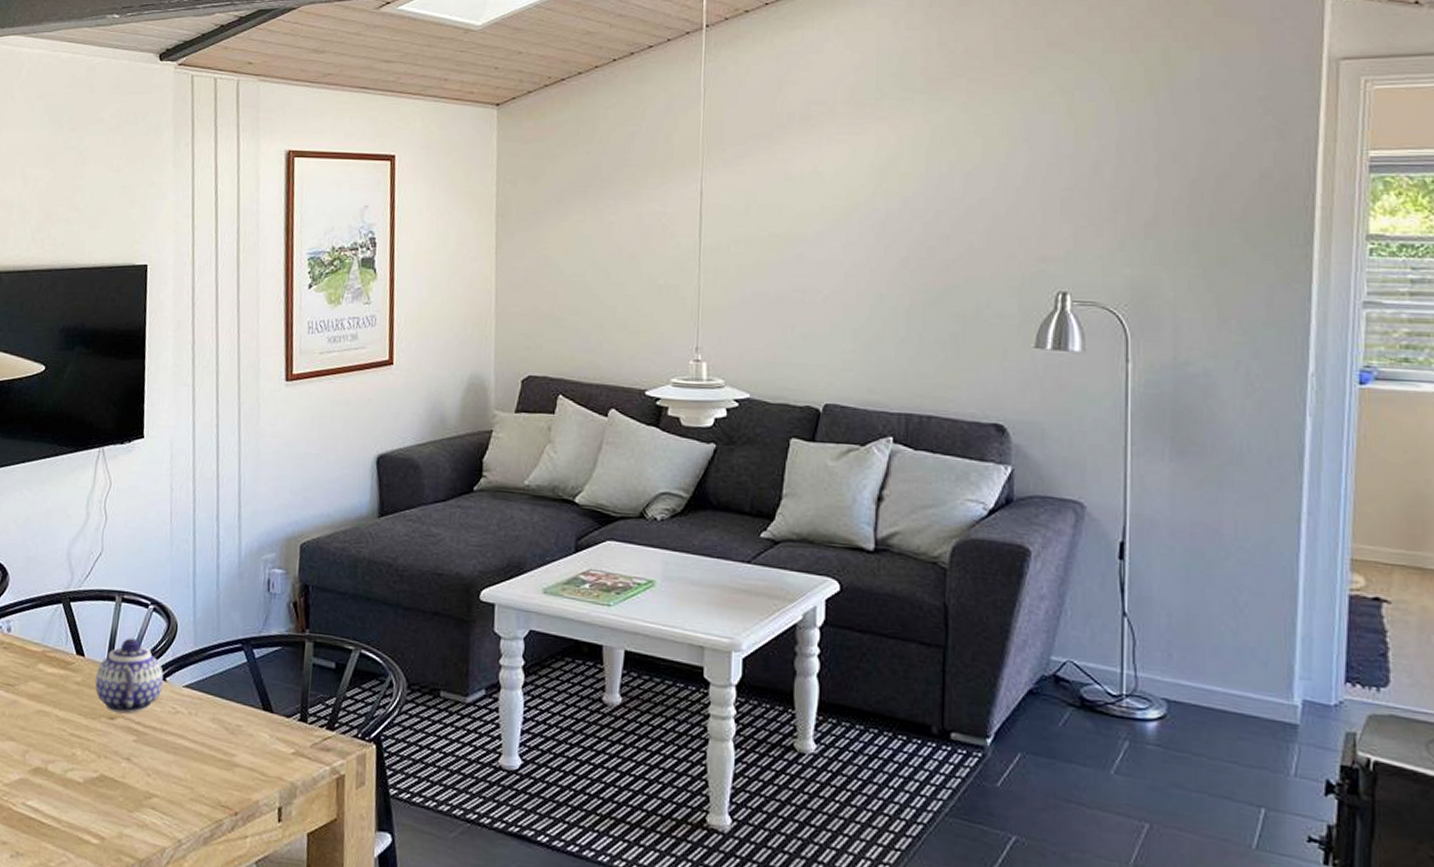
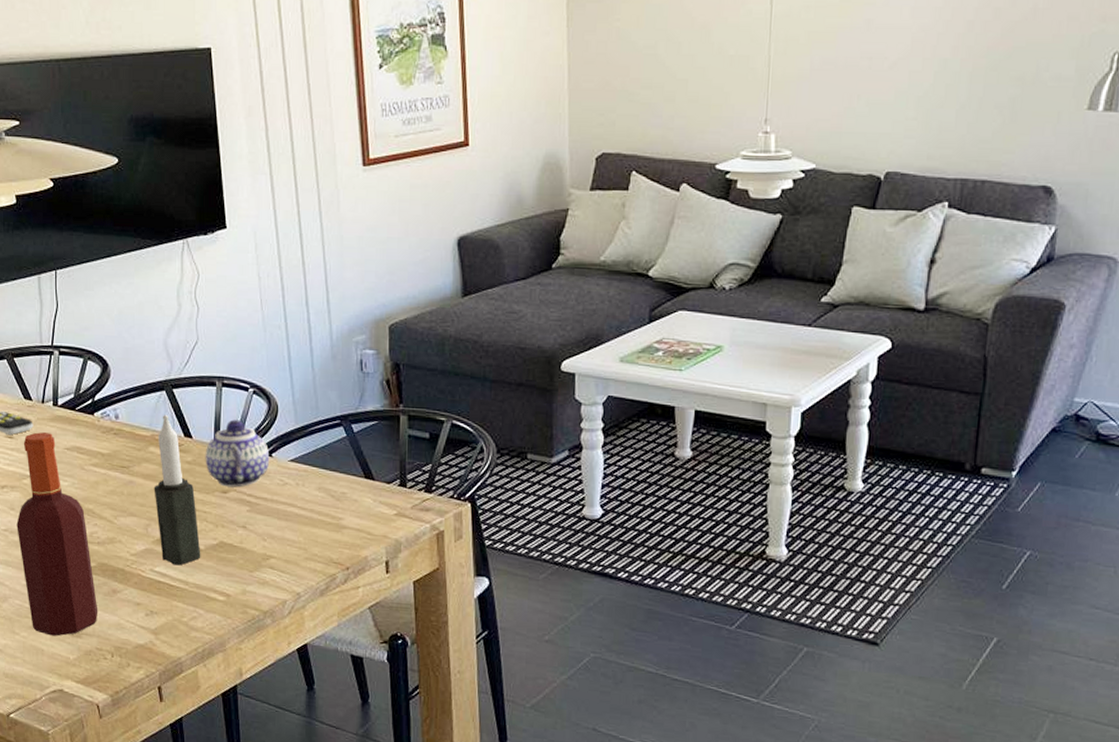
candle: none [36,629,80,800] -> present [154,414,201,566]

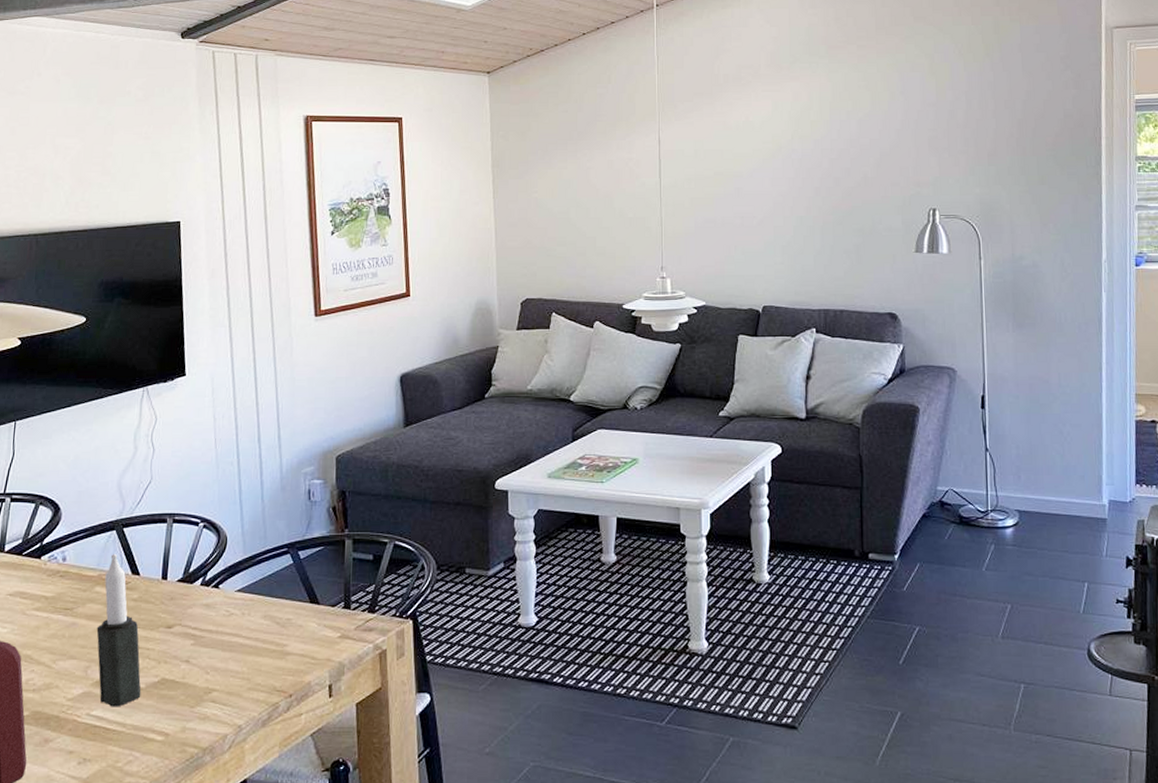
teapot: present [205,419,270,488] -> none [151,554,217,622]

